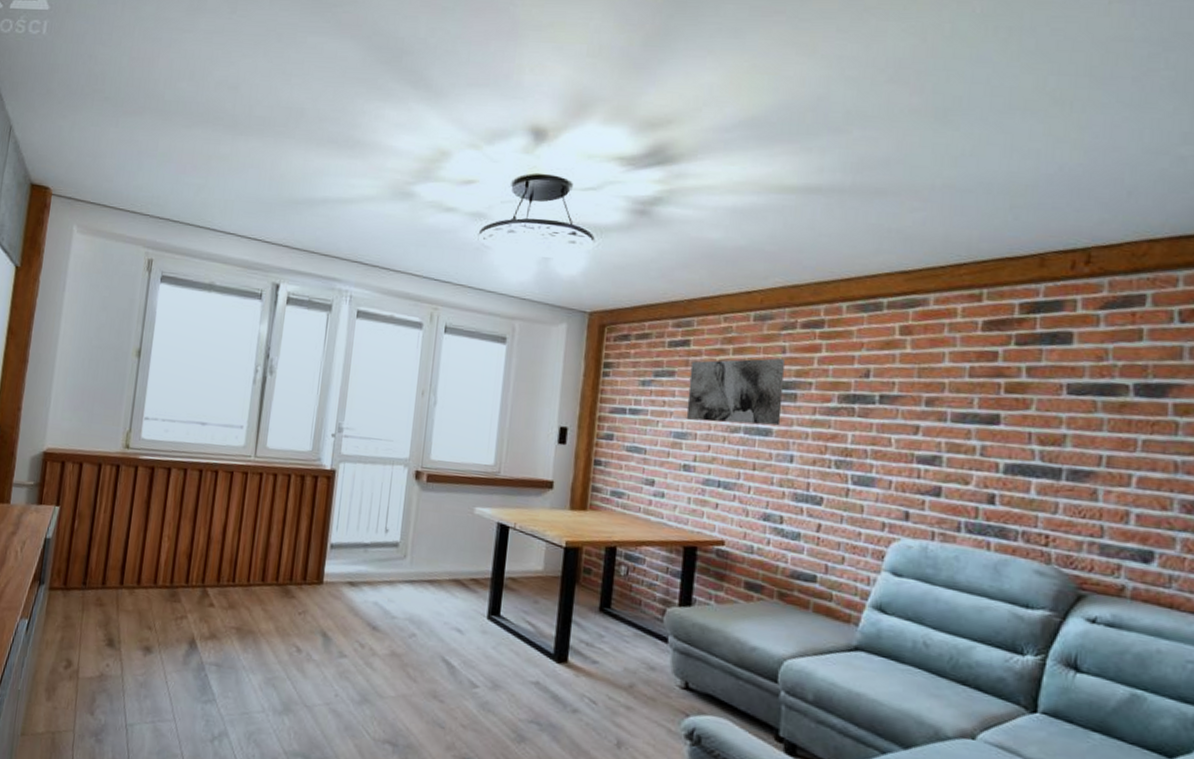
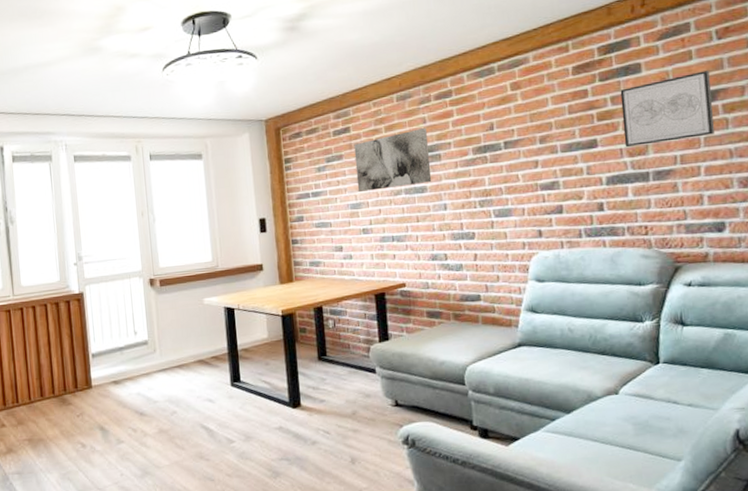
wall art: none [1035,357,1162,439] -> present [620,71,716,148]

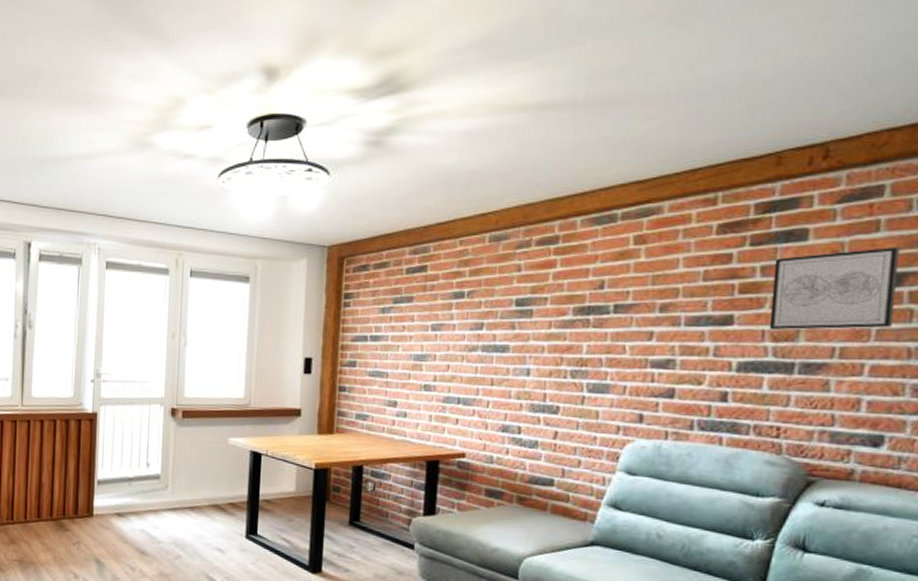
wall art: present [353,128,432,192] -> none [425,277,520,343]

